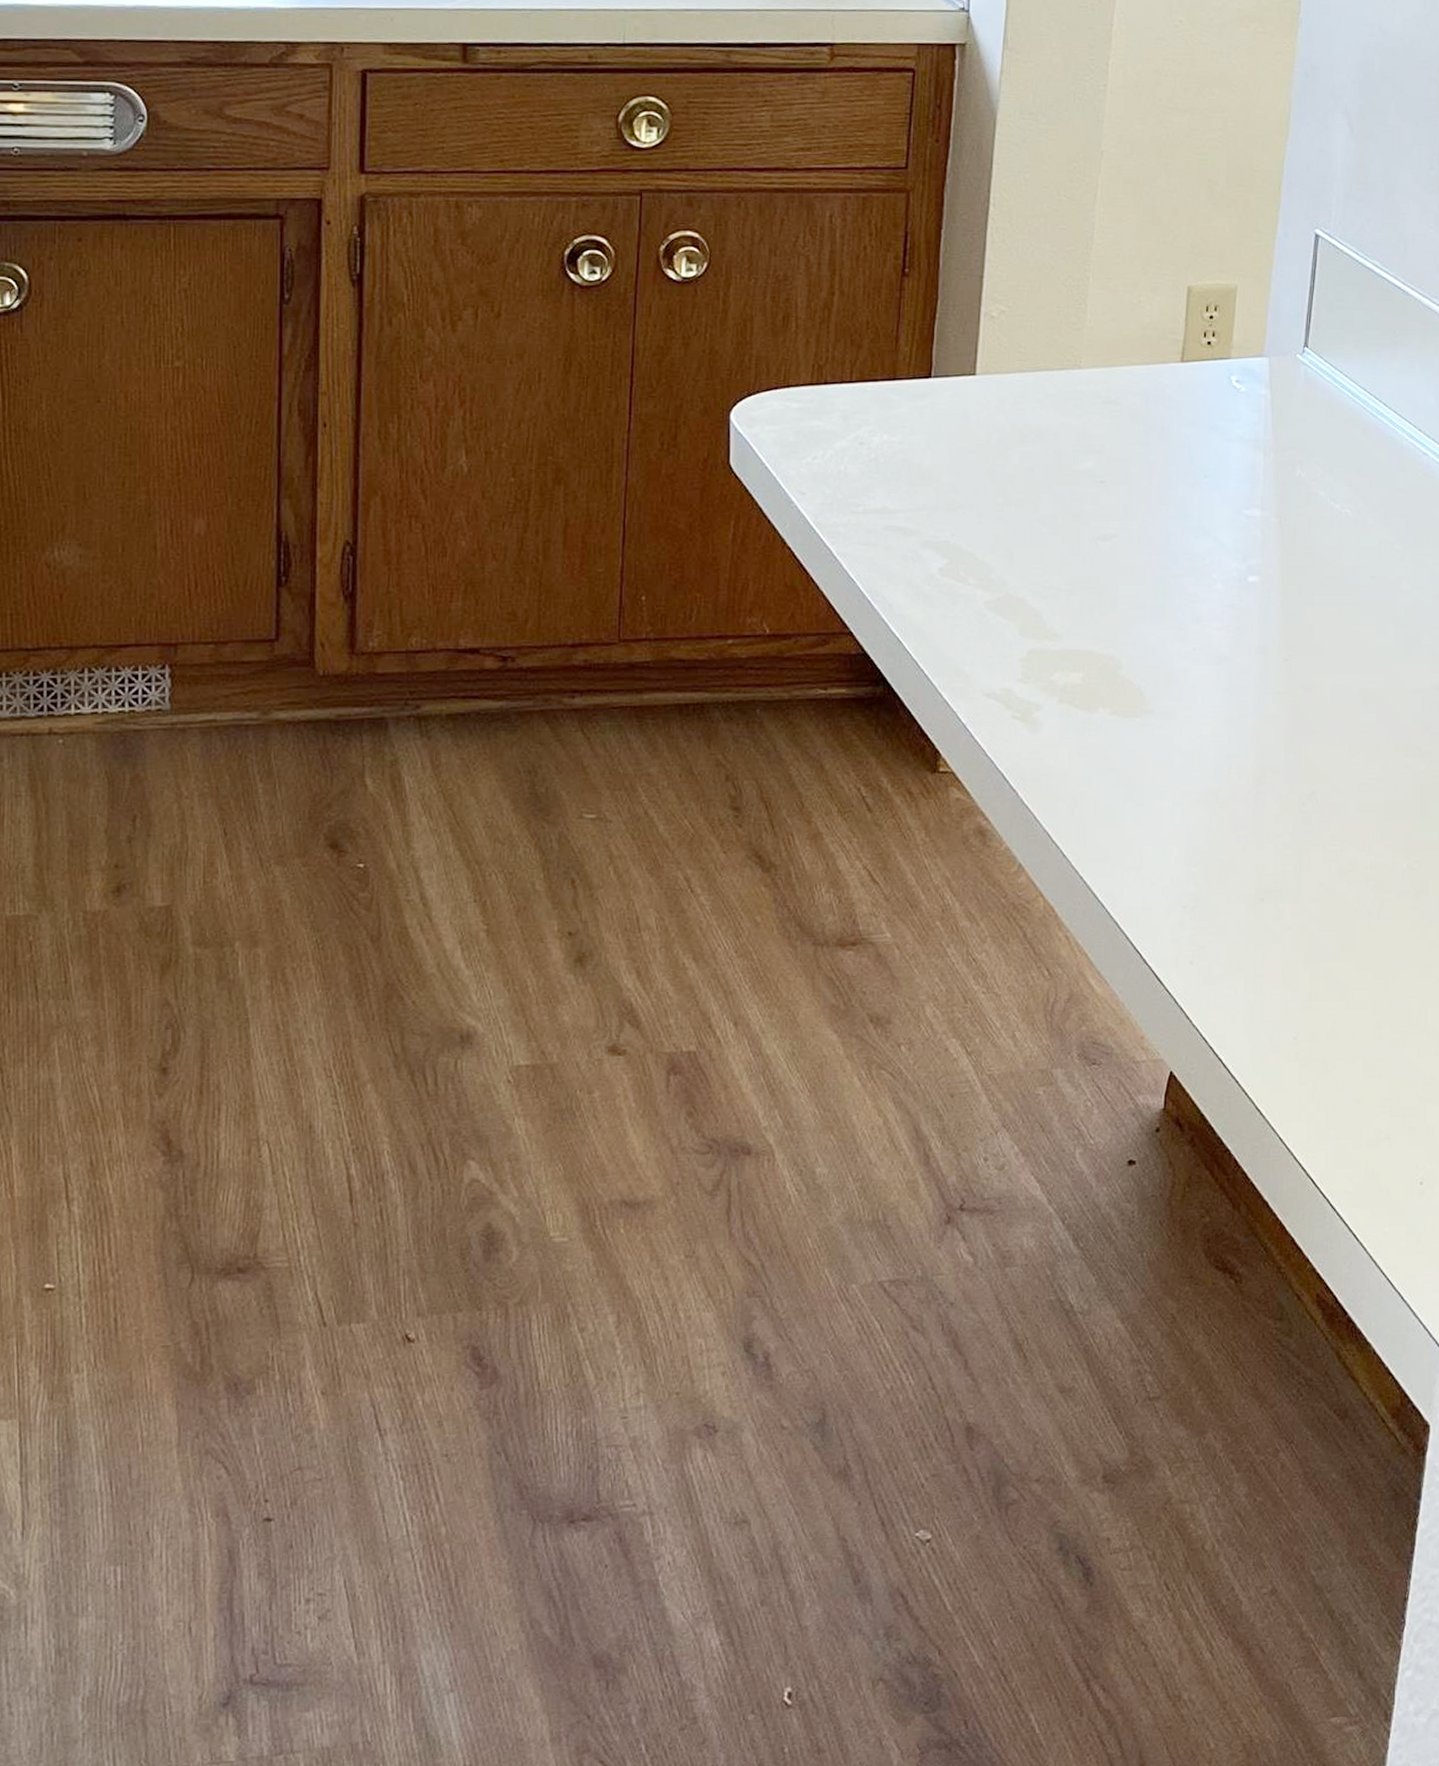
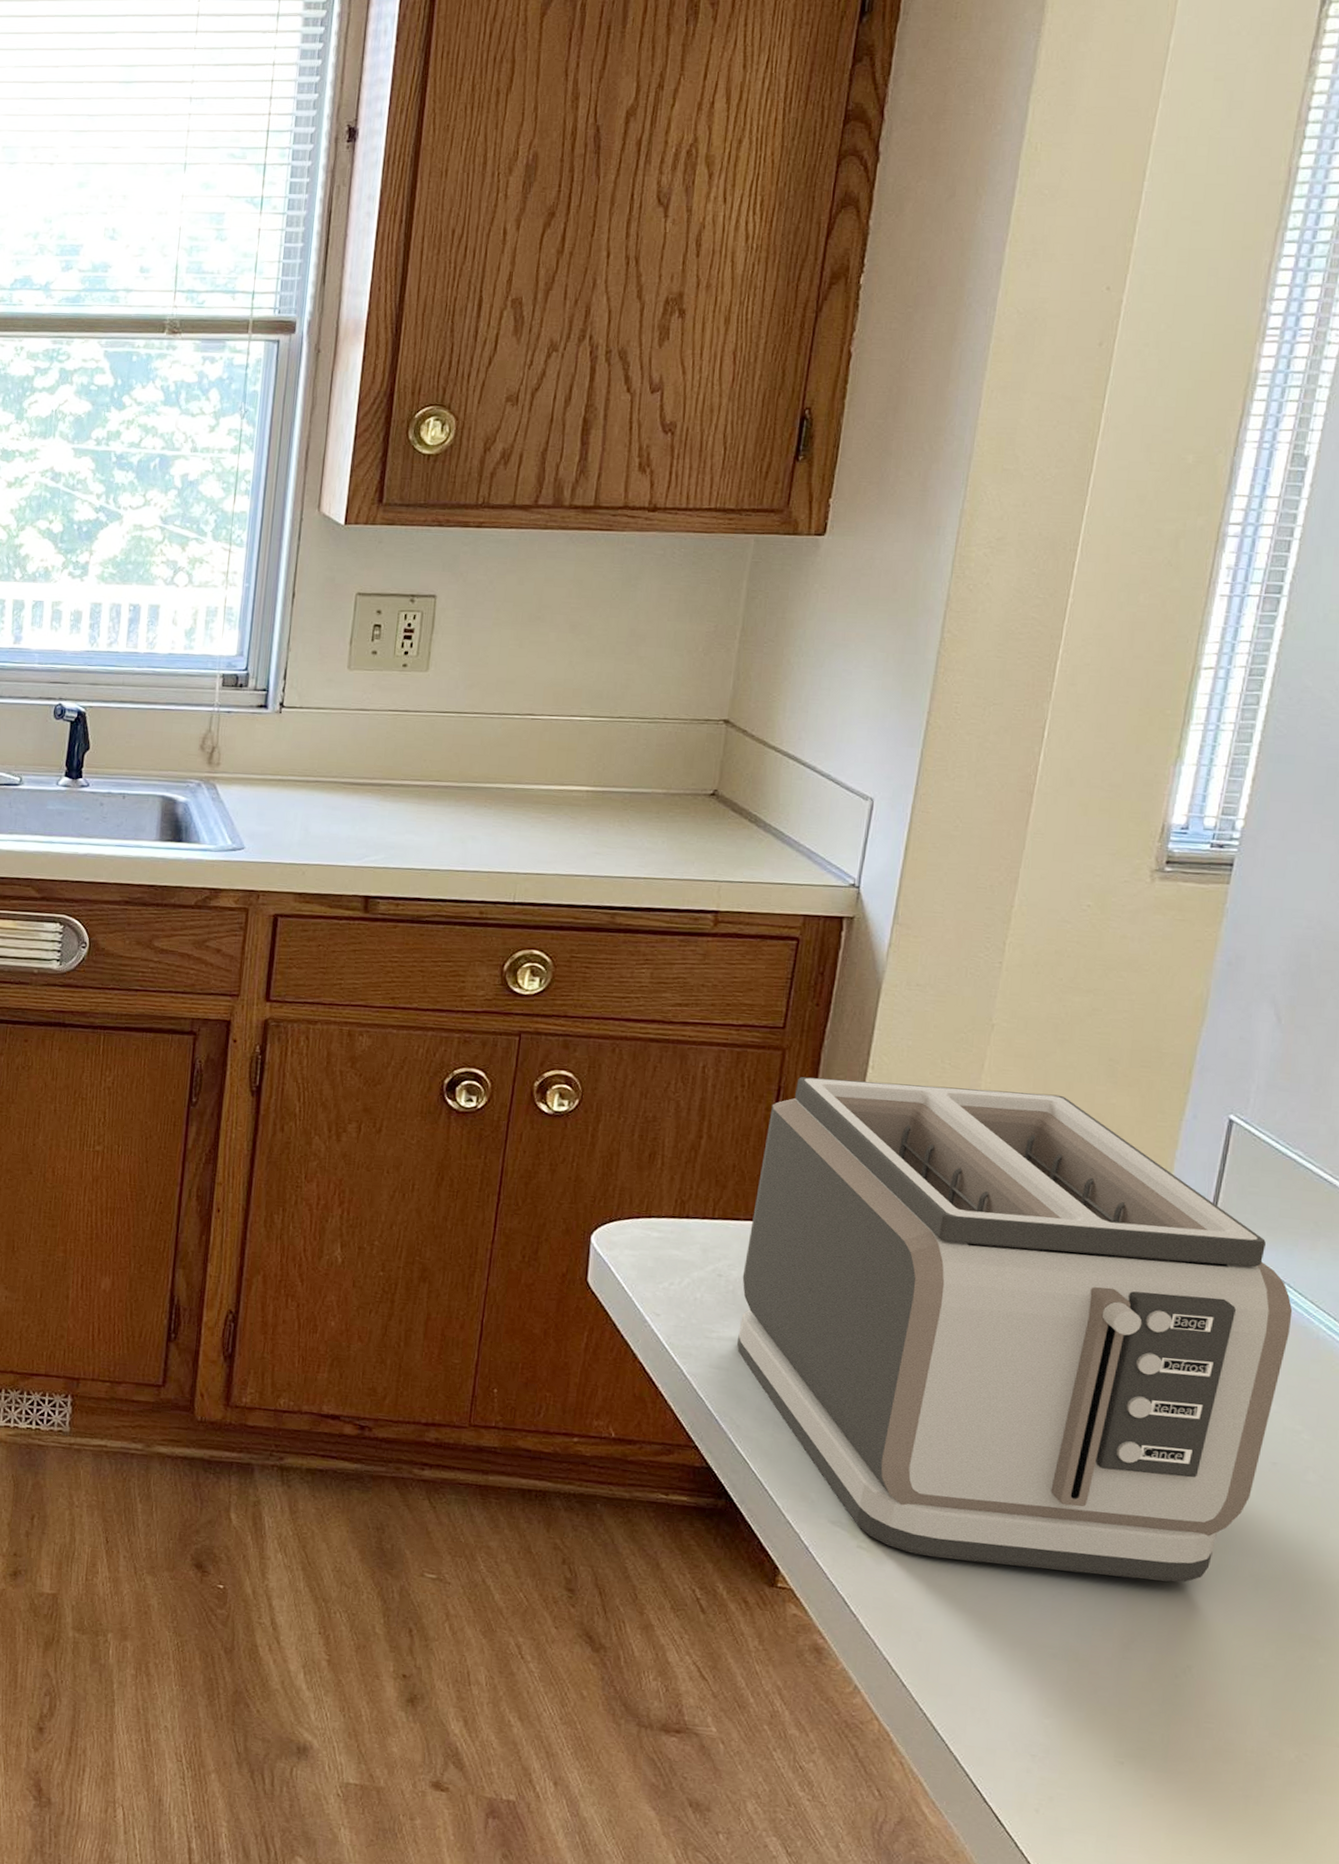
toaster: none [884,219,1380,718] -> present [737,1077,1293,1582]

